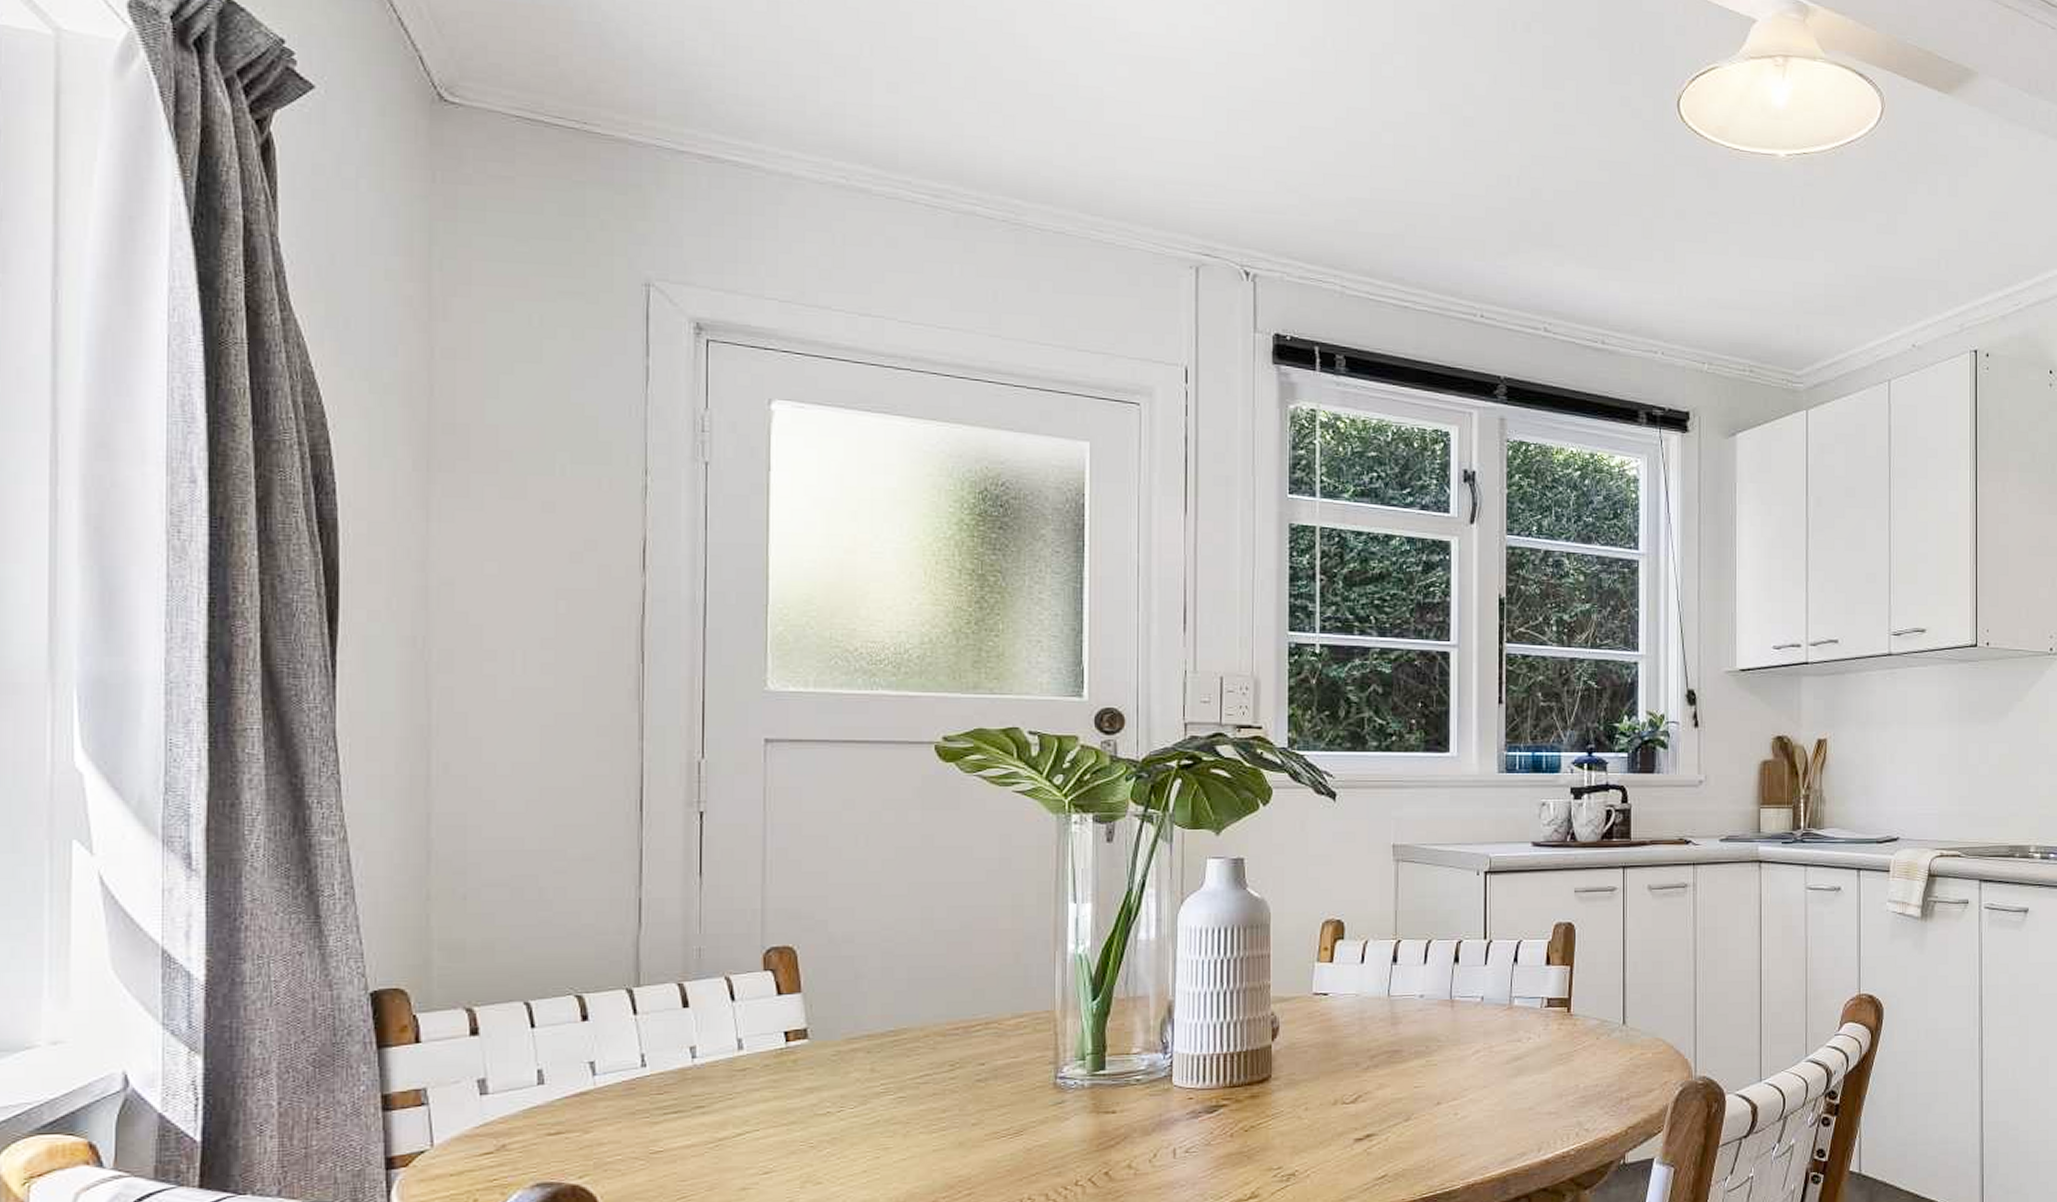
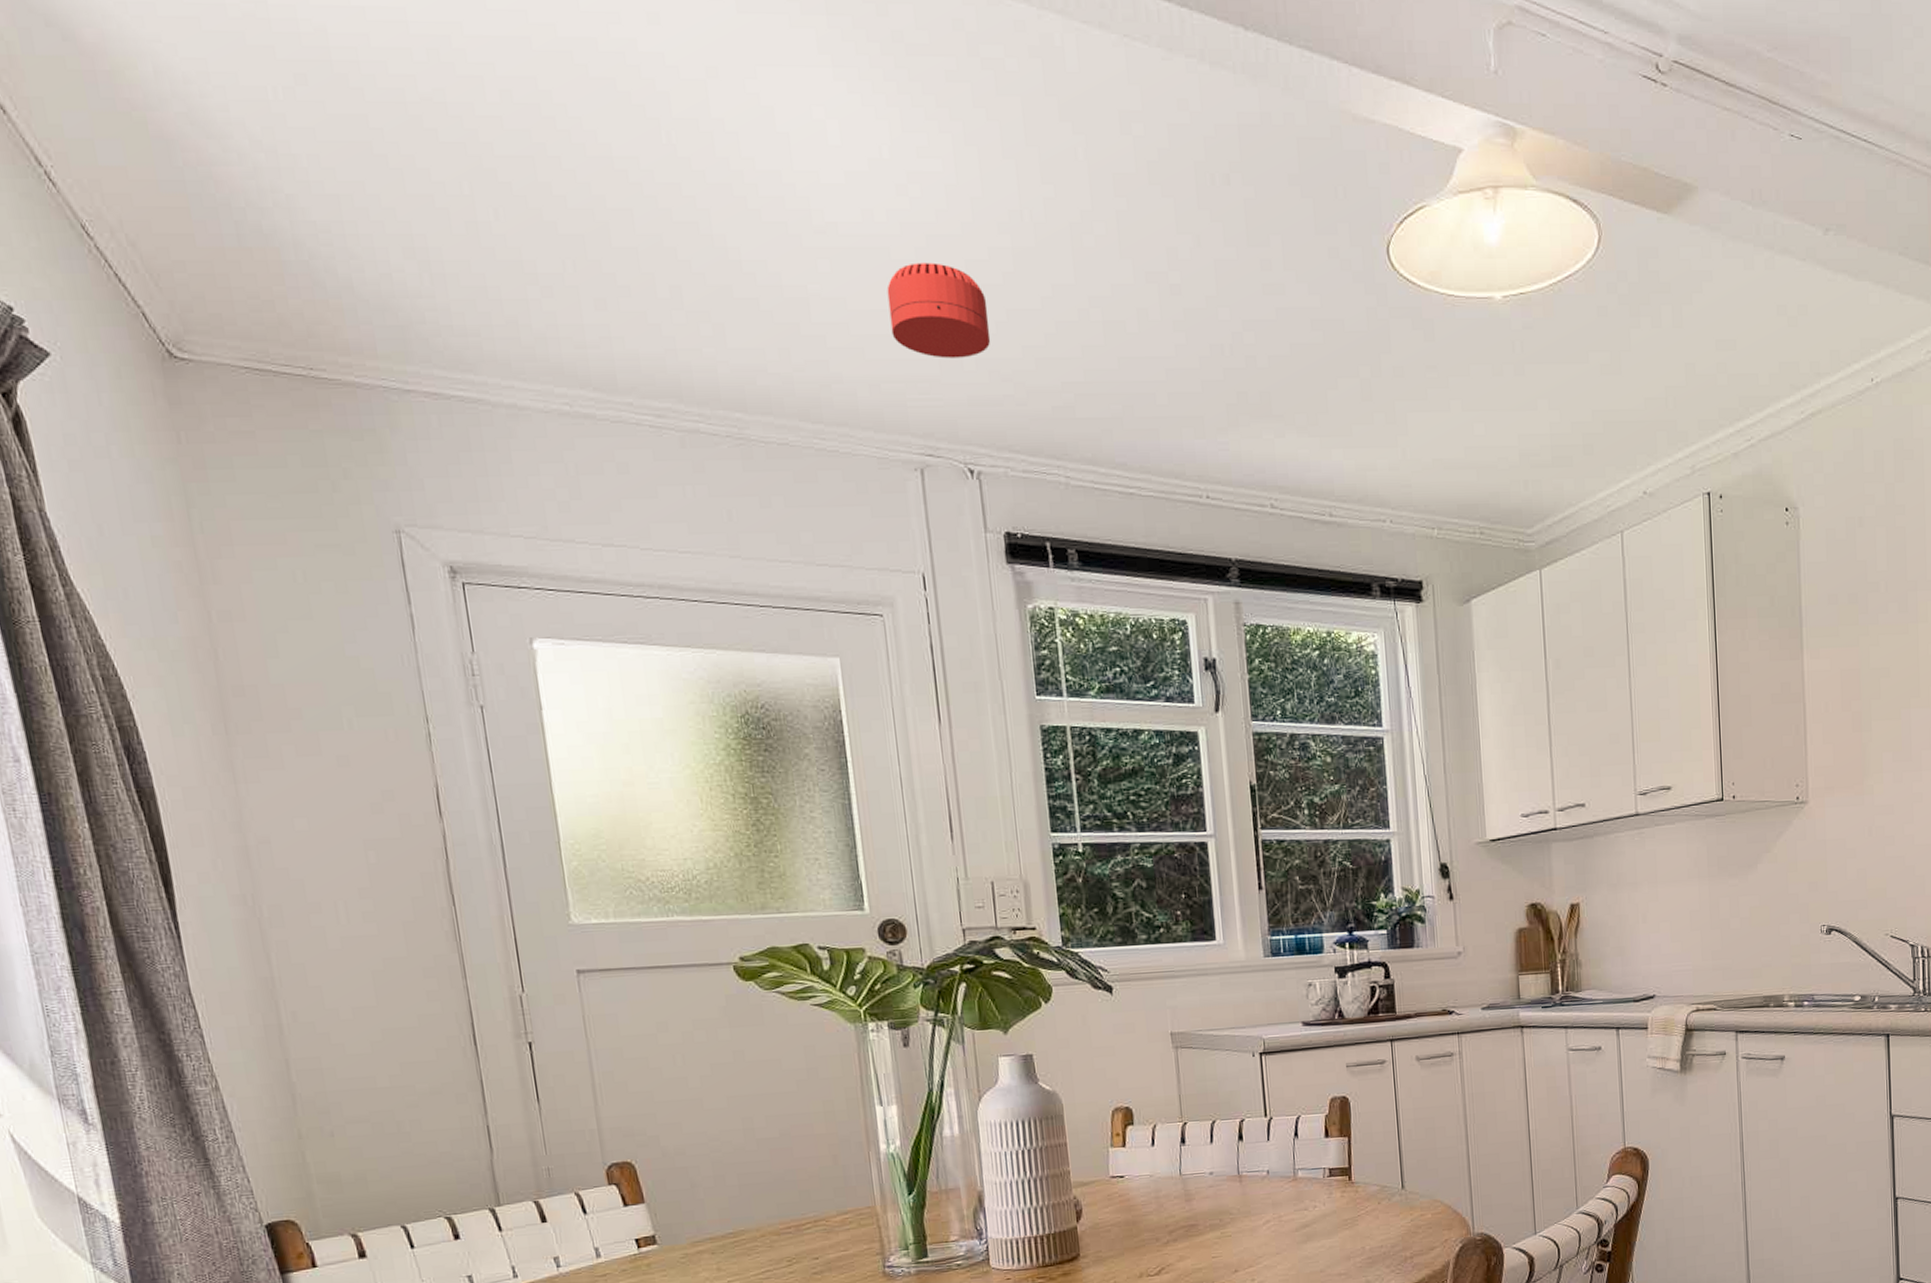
smoke detector: none [1182,76,1281,167] -> present [887,262,991,359]

